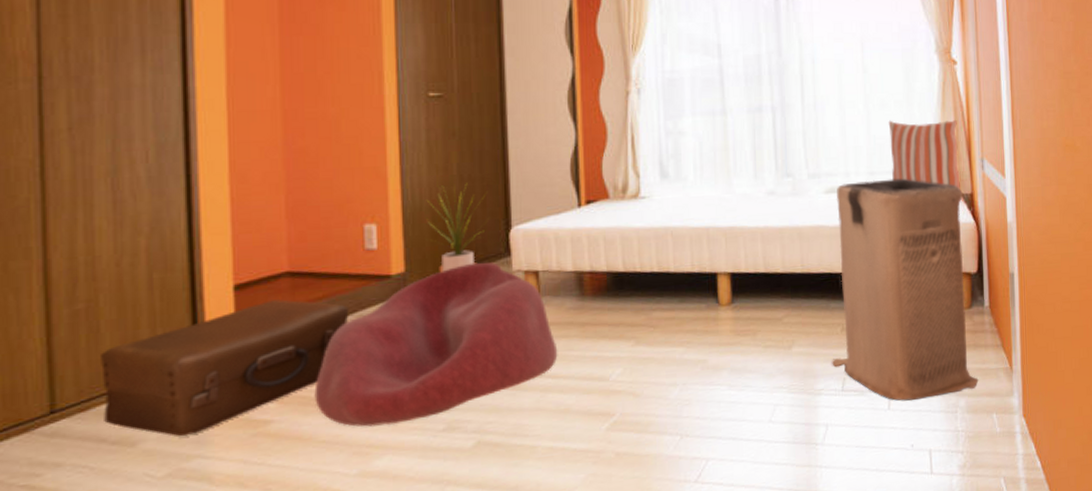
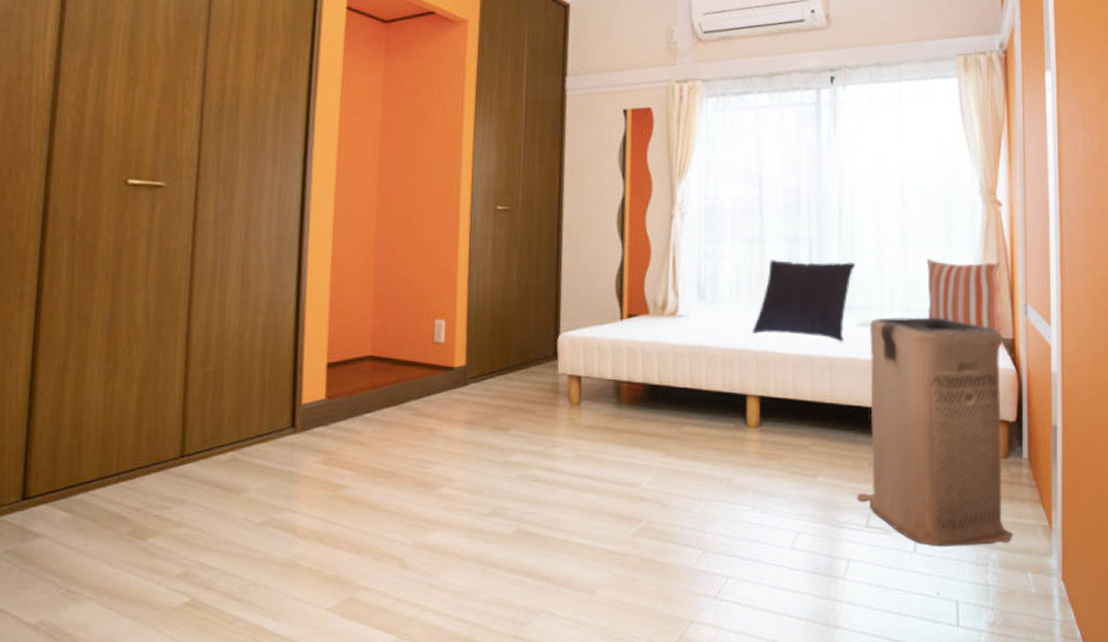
suitcase: present [101,299,349,436] -> none [219,379,417,490]
bean bag chair: present [314,262,558,427] -> none [383,363,594,503]
house plant: present [425,183,485,272] -> none [486,289,539,369]
cushion: none [719,129,820,211] -> present [752,260,856,342]

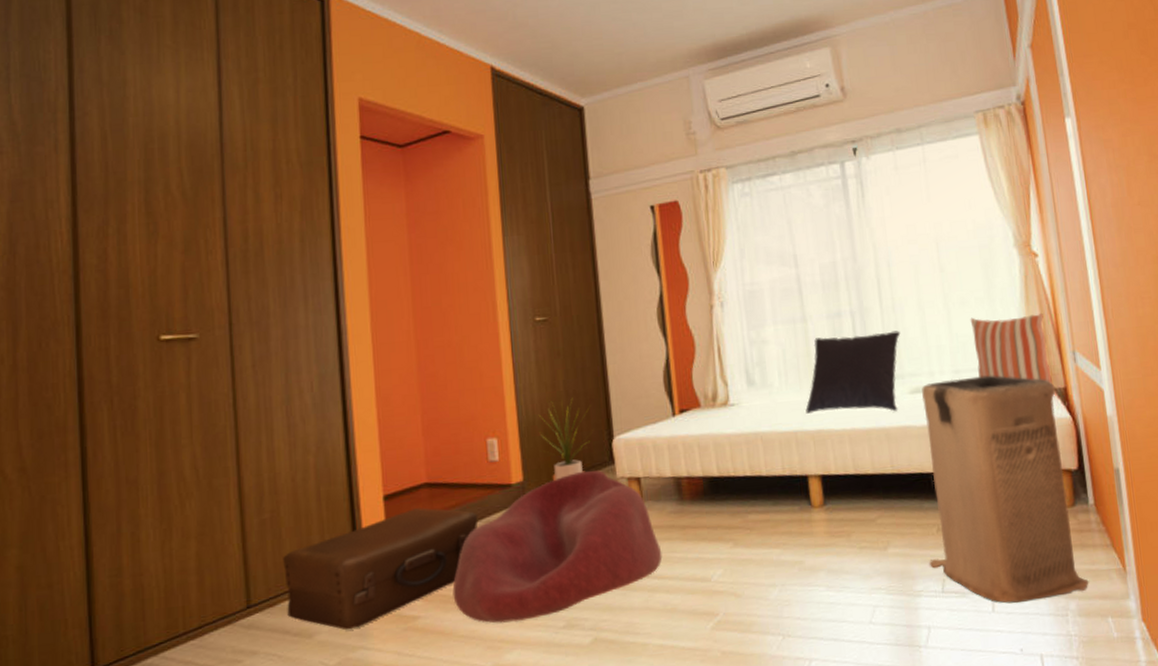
suitcase: none [219,379,417,490] -> present [283,508,478,630]
bean bag chair: none [383,363,594,503] -> present [452,470,663,624]
house plant: none [486,289,539,369] -> present [538,398,590,481]

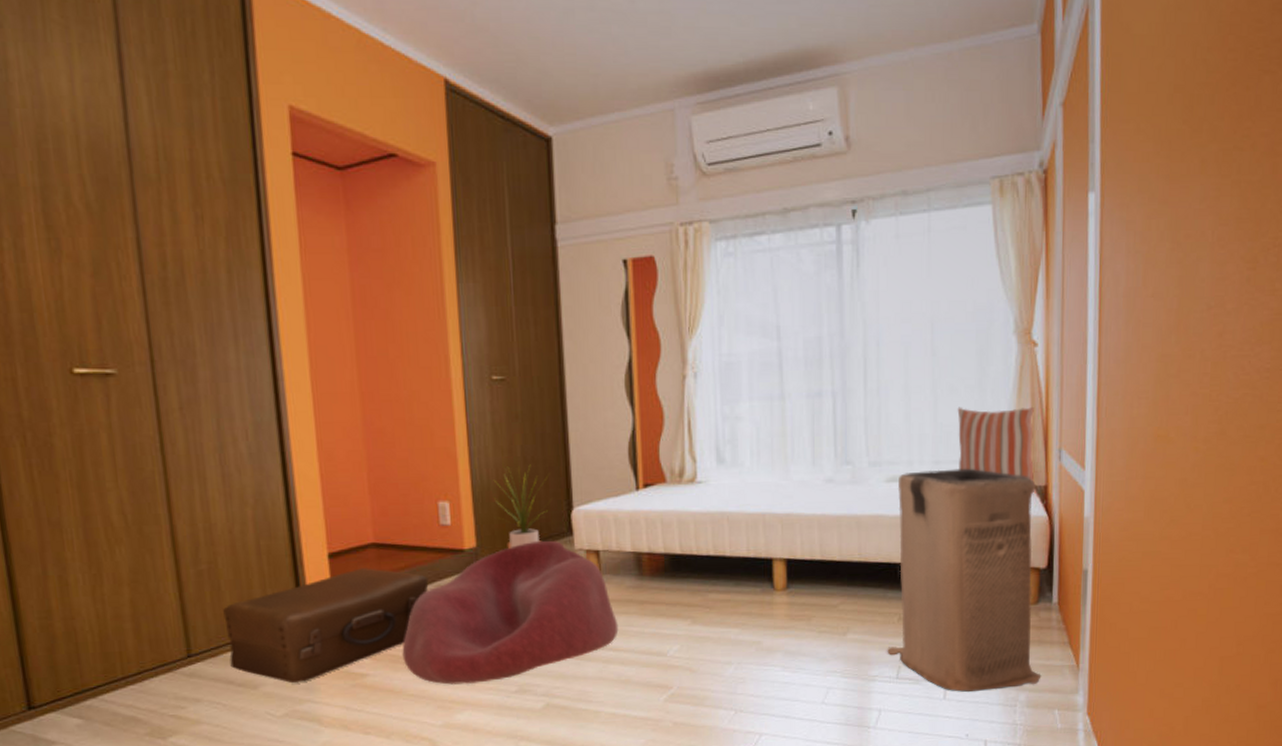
cushion: present [805,330,901,415] -> none [776,415,883,500]

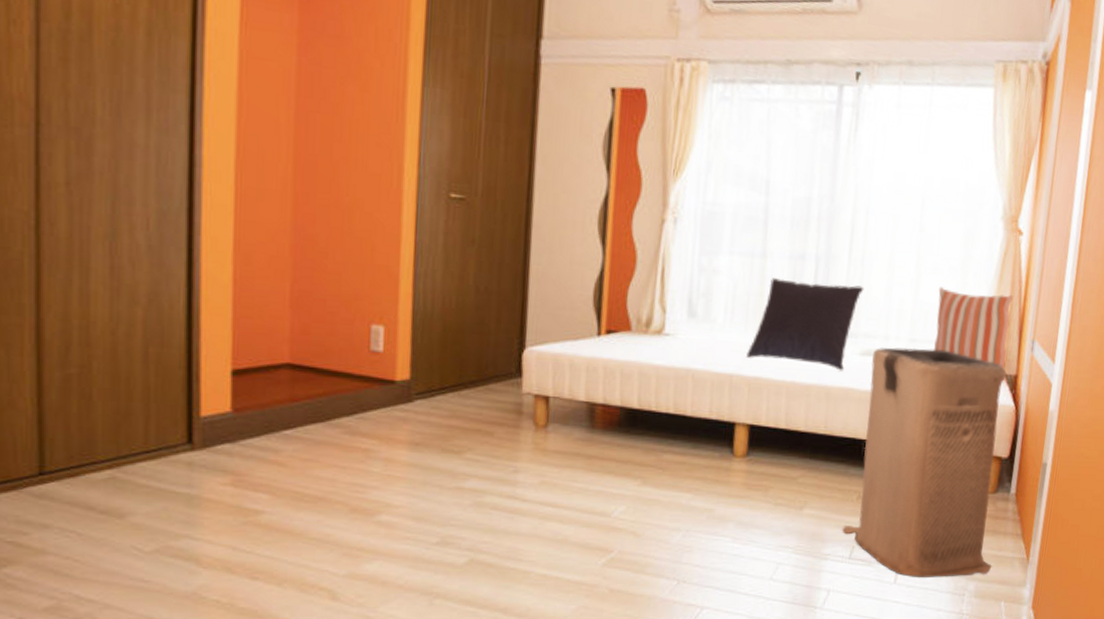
suitcase: present [223,568,429,683] -> none [92,390,350,514]
bean bag chair: present [402,540,619,685] -> none [308,379,561,531]
house plant: present [493,464,548,548] -> none [435,294,501,385]
cushion: none [776,415,883,500] -> present [746,278,864,371]

